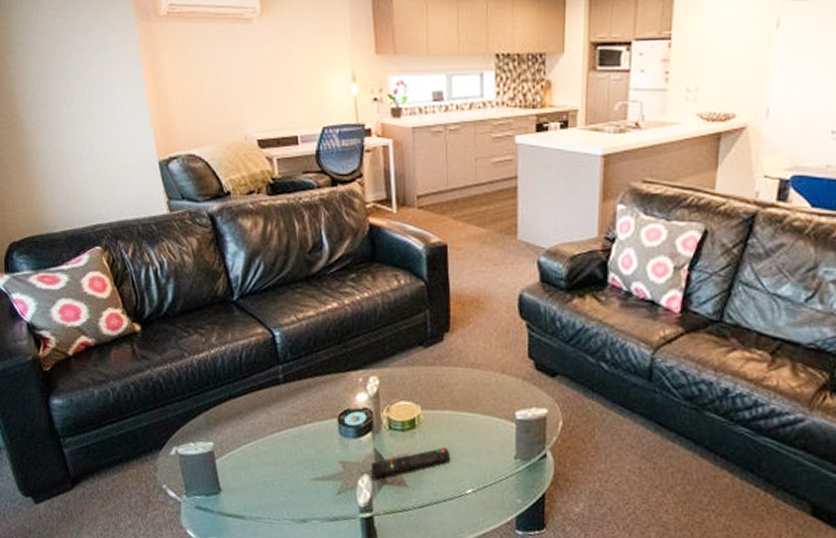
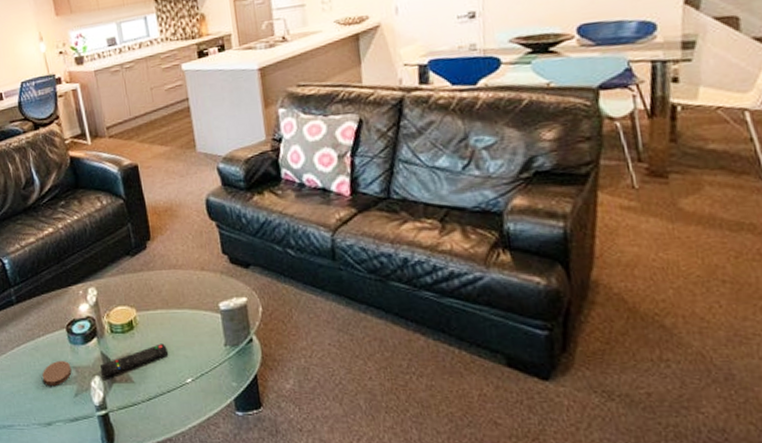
coaster: none [303,453,338,480] -> present [42,361,72,386]

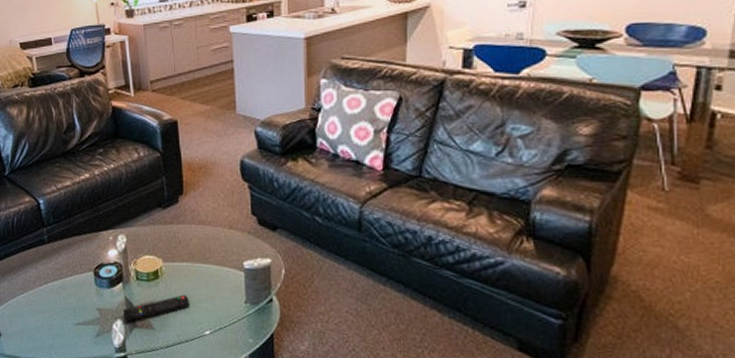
coaster: present [42,361,72,386] -> none [66,301,95,325]

